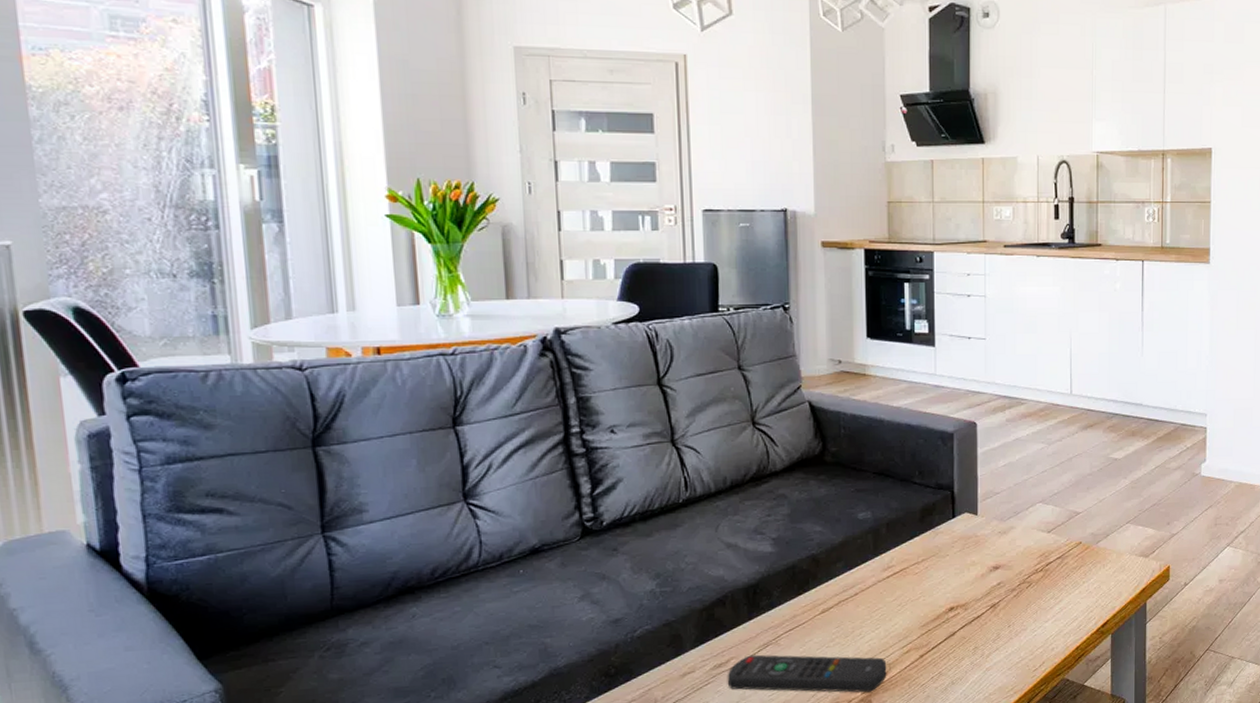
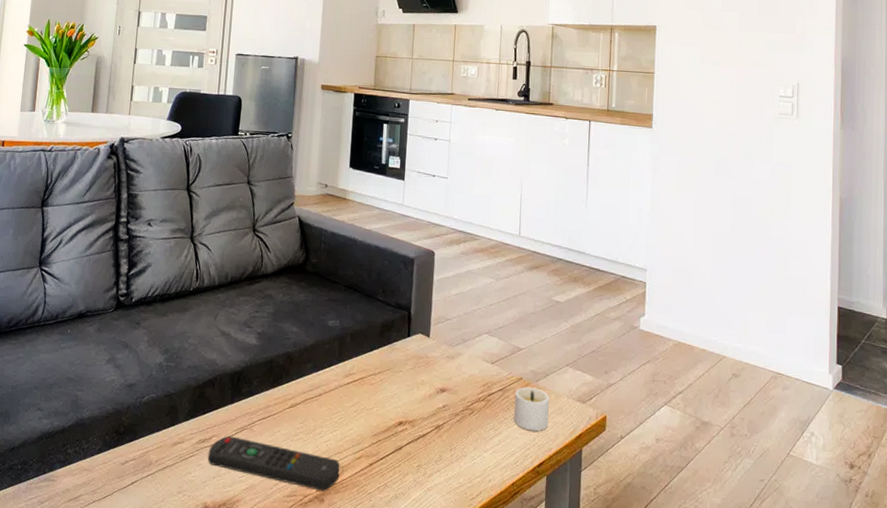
candle: none [1074,550,1111,594] -> present [514,387,549,432]

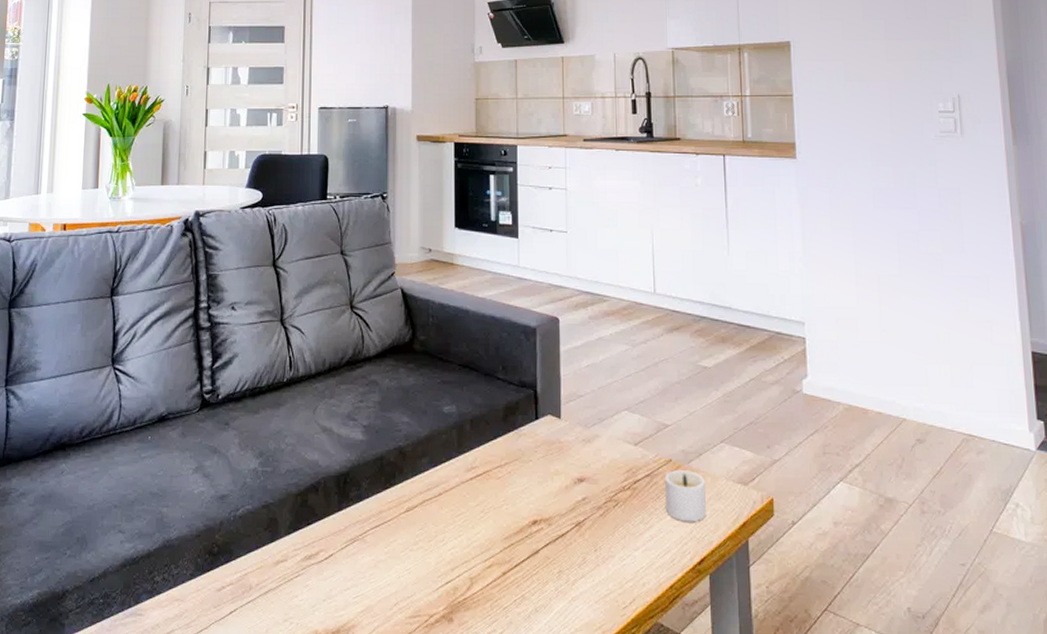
remote control: present [207,436,340,491] -> none [315,549,469,609]

